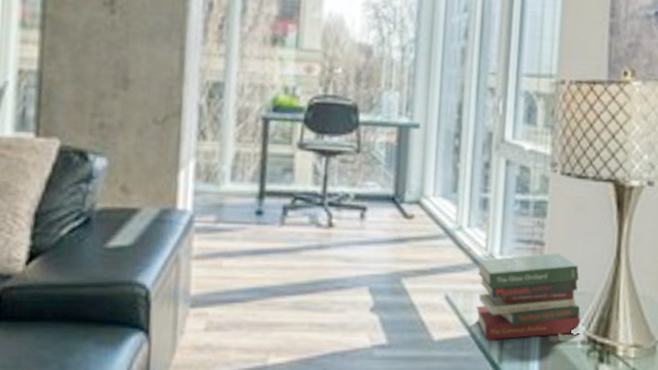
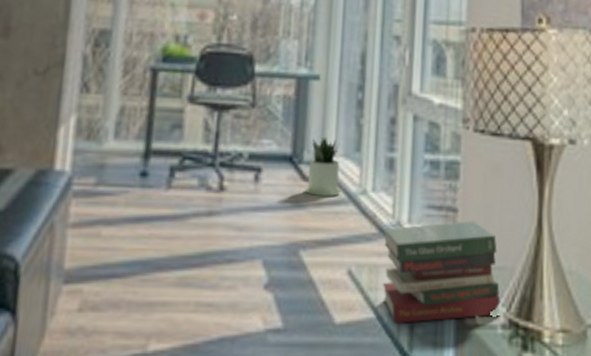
planter: none [405,179,439,232] -> present [304,136,341,196]

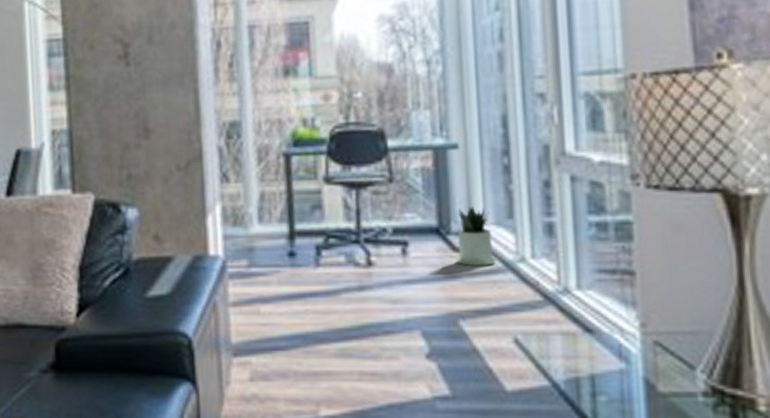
books: present [382,221,501,325] -> none [549,284,699,392]

